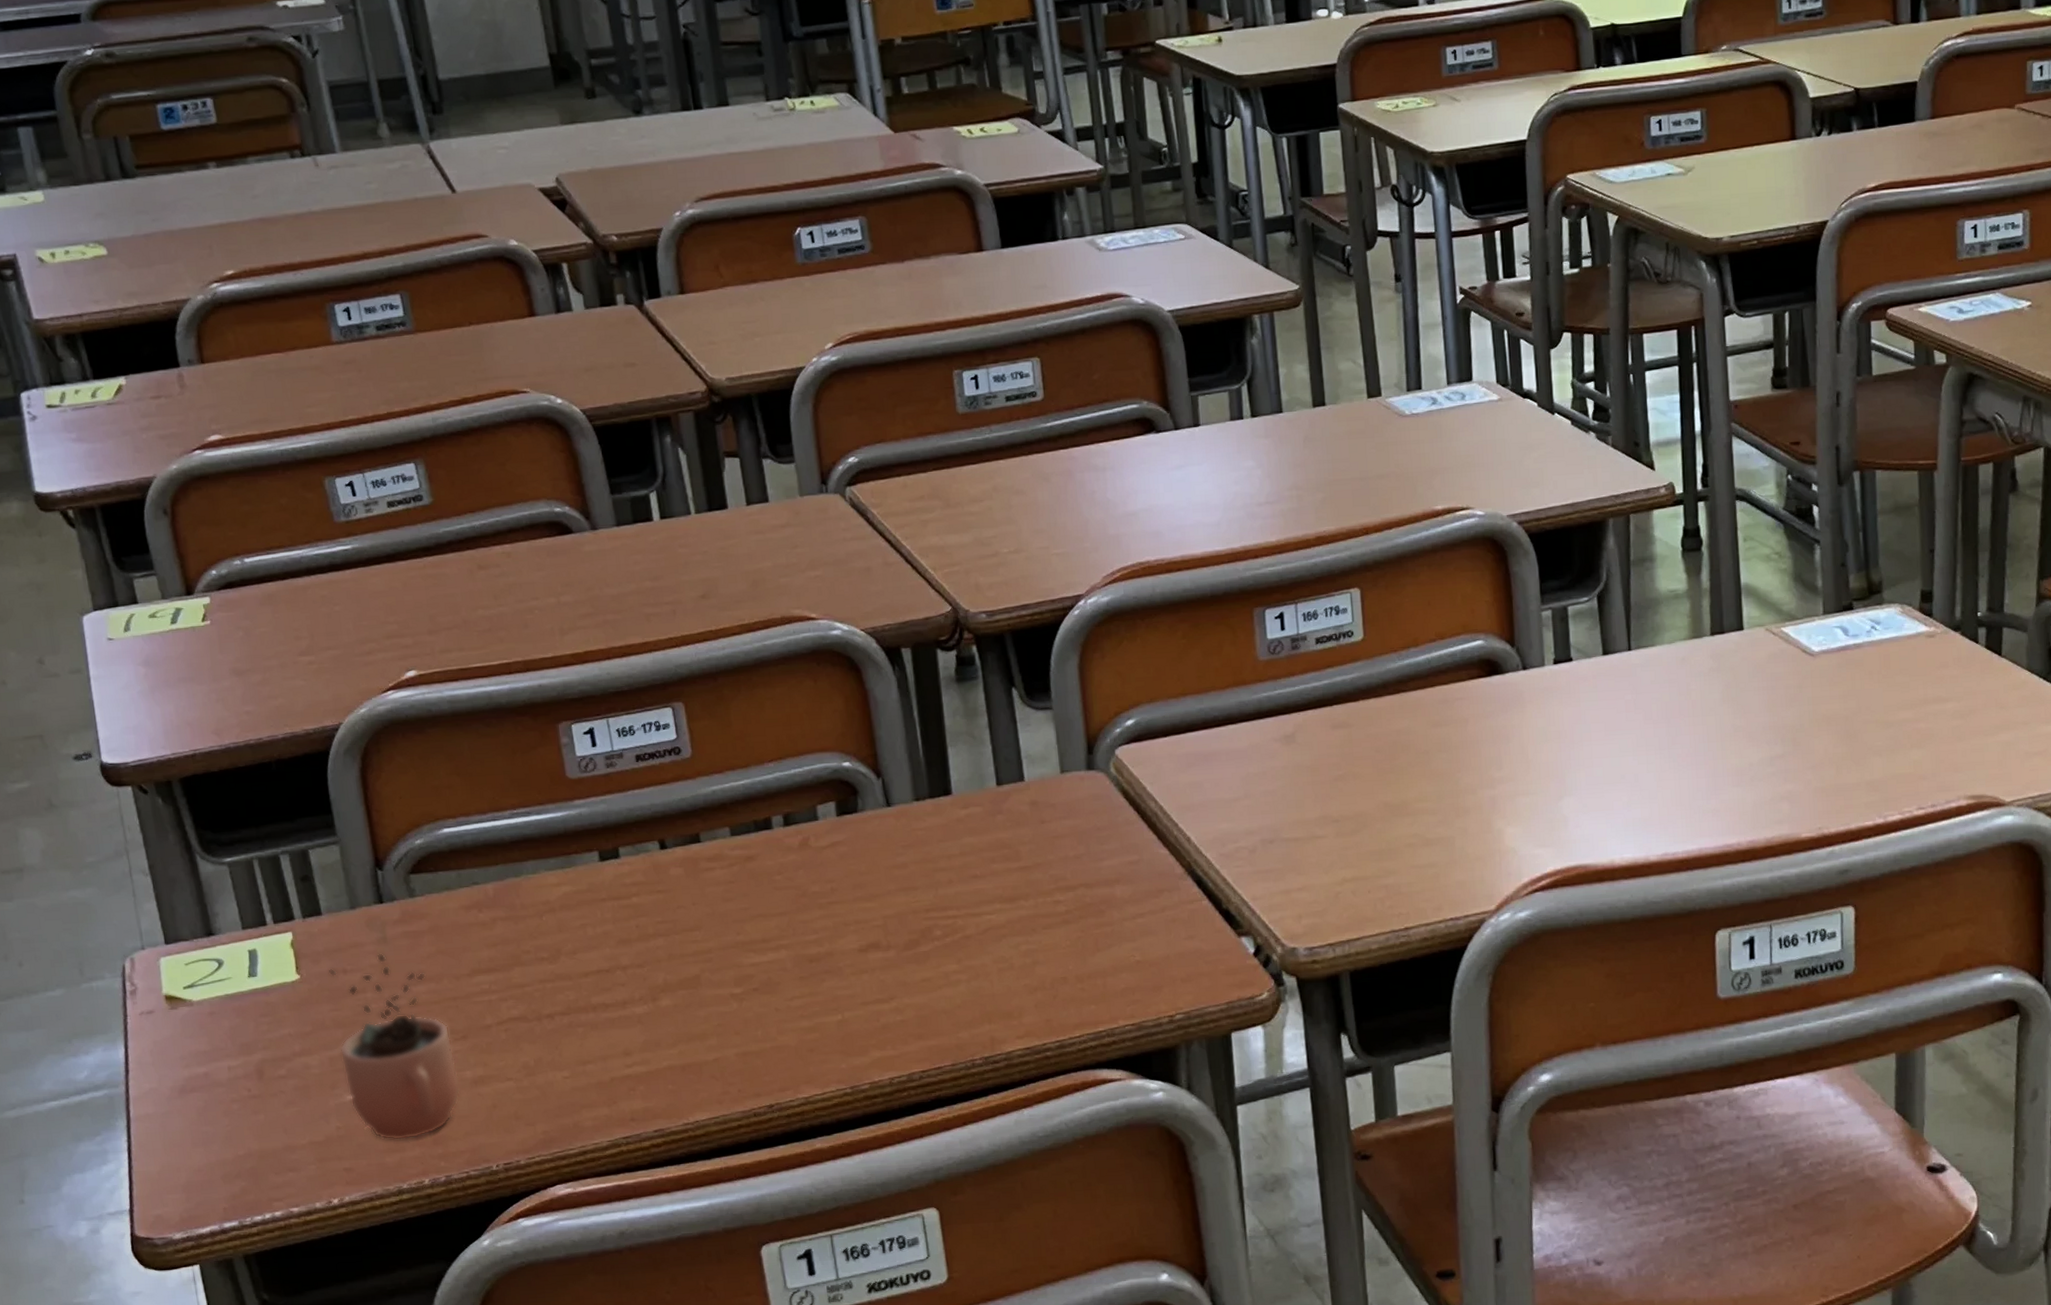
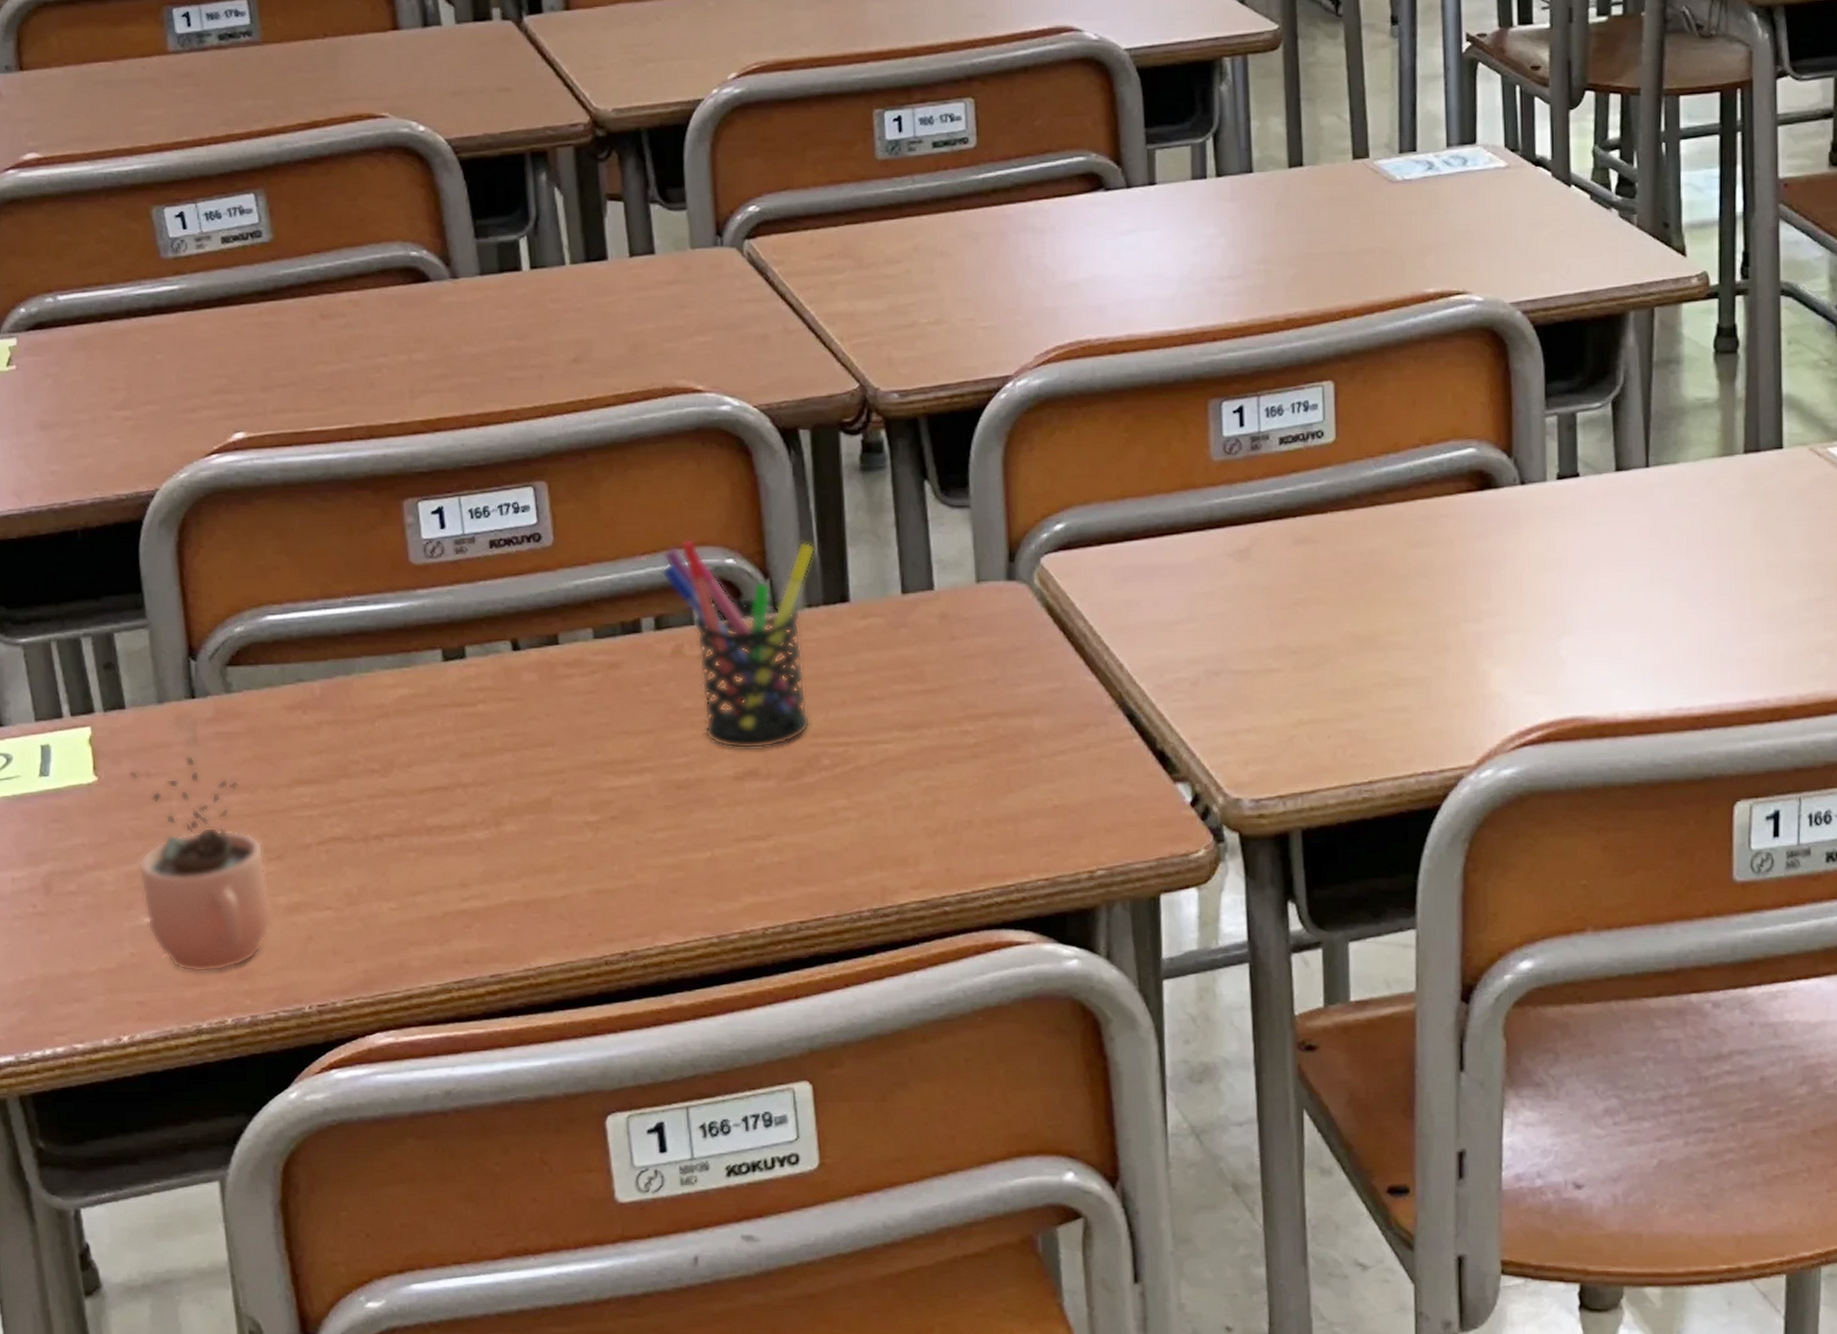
pen holder: none [787,745,923,926] -> present [662,538,815,749]

